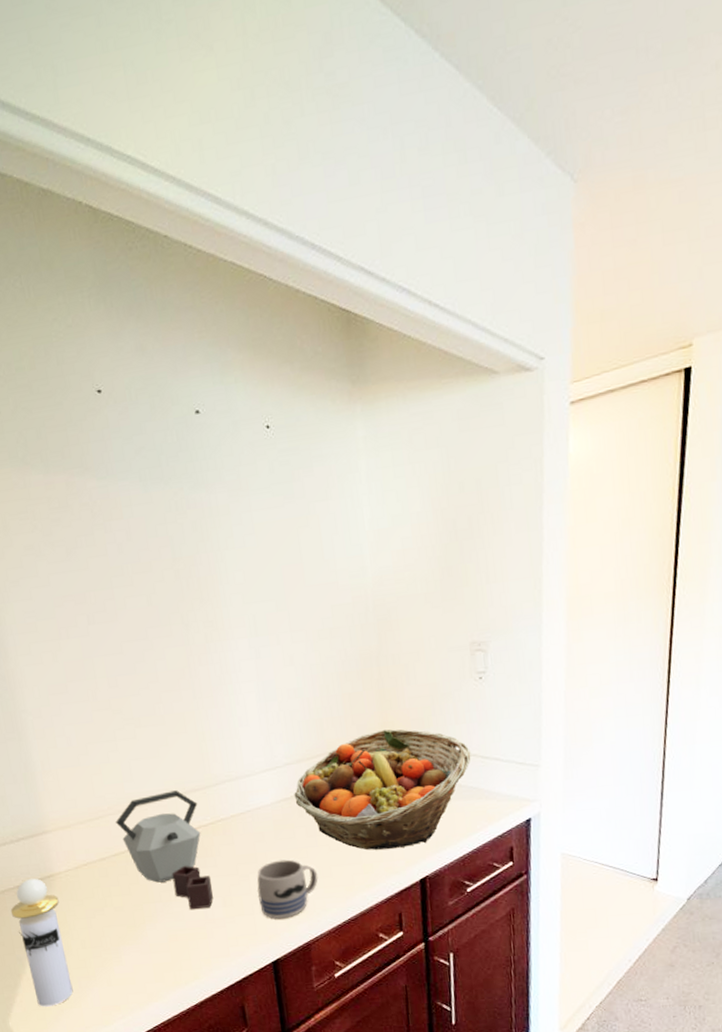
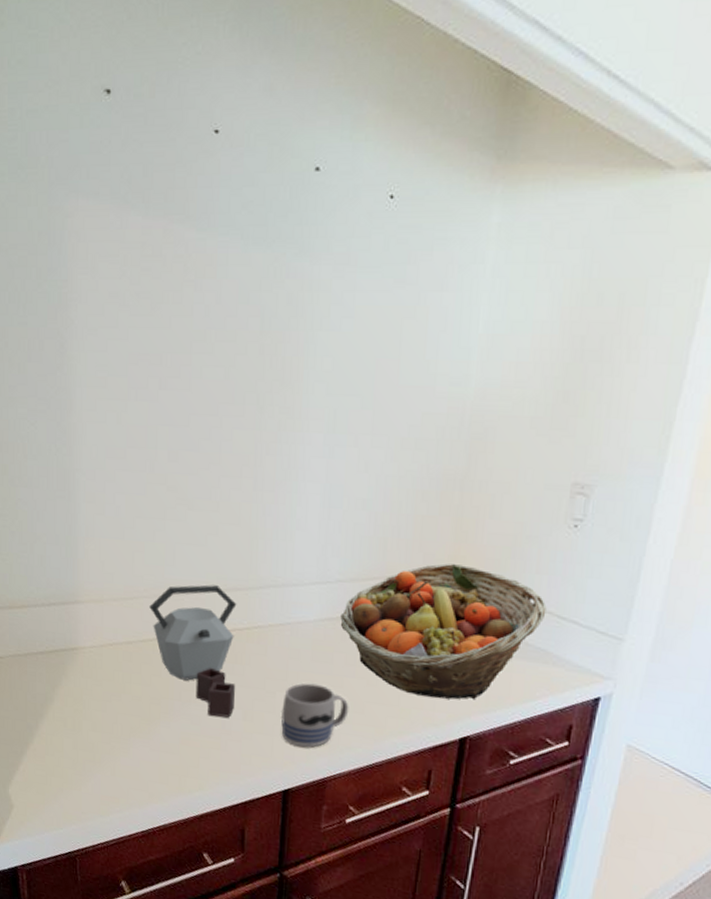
perfume bottle: present [10,878,74,1007] -> none [29,647,78,783]

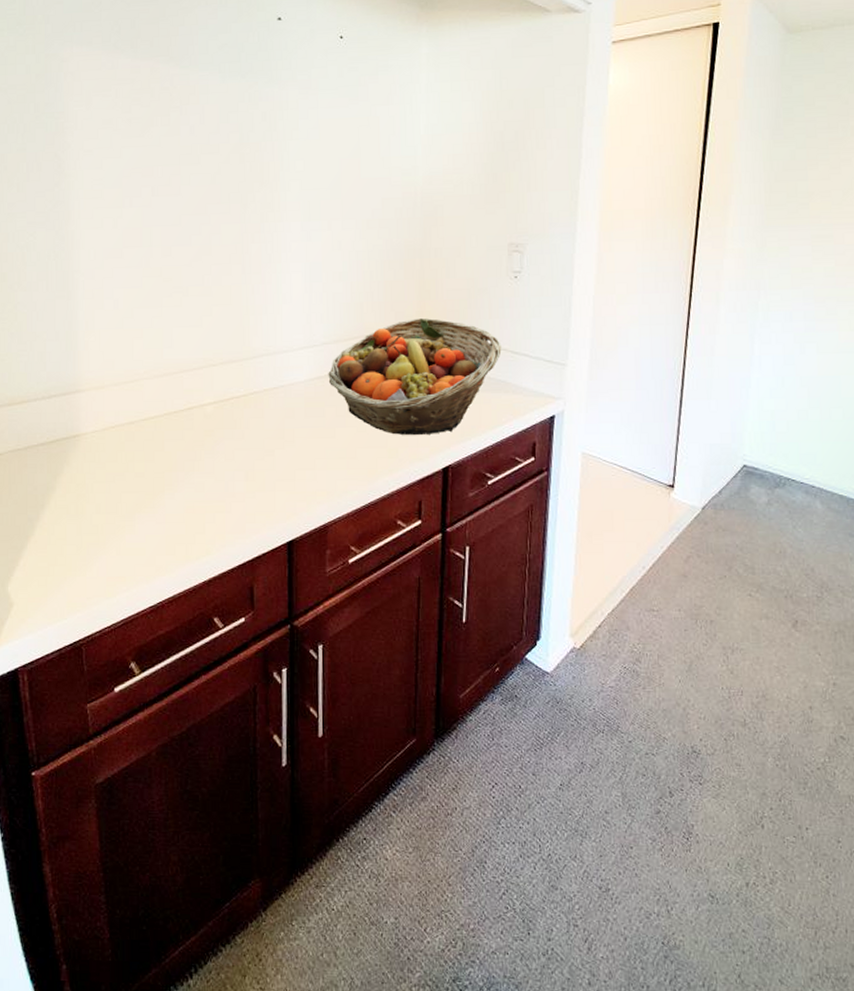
kettle: present [149,584,237,718] -> none [150,360,236,482]
mug: present [280,683,349,748] -> none [280,437,343,497]

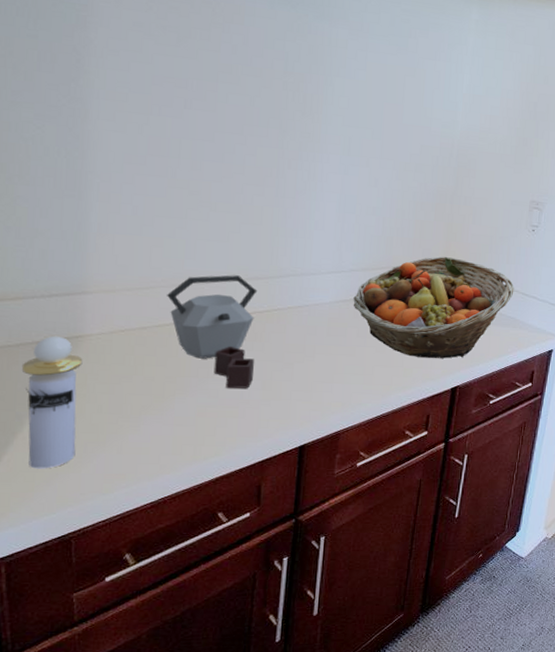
perfume bottle: none [30,436,81,573] -> present [21,336,83,469]
kettle: none [150,360,236,482] -> present [167,275,258,389]

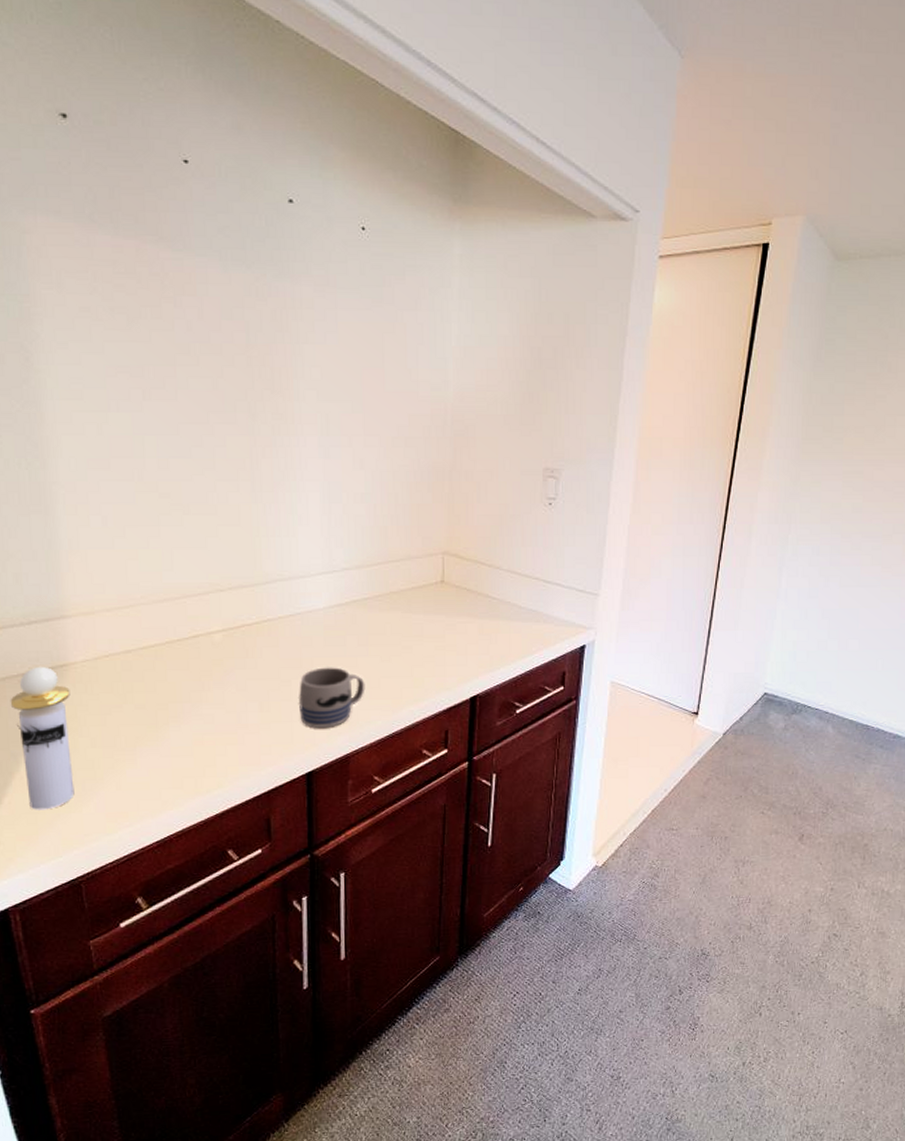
kettle: present [167,275,258,389] -> none [148,585,249,713]
mug: none [298,354,360,407] -> present [298,667,365,728]
fruit basket: present [353,256,515,359] -> none [349,545,533,665]

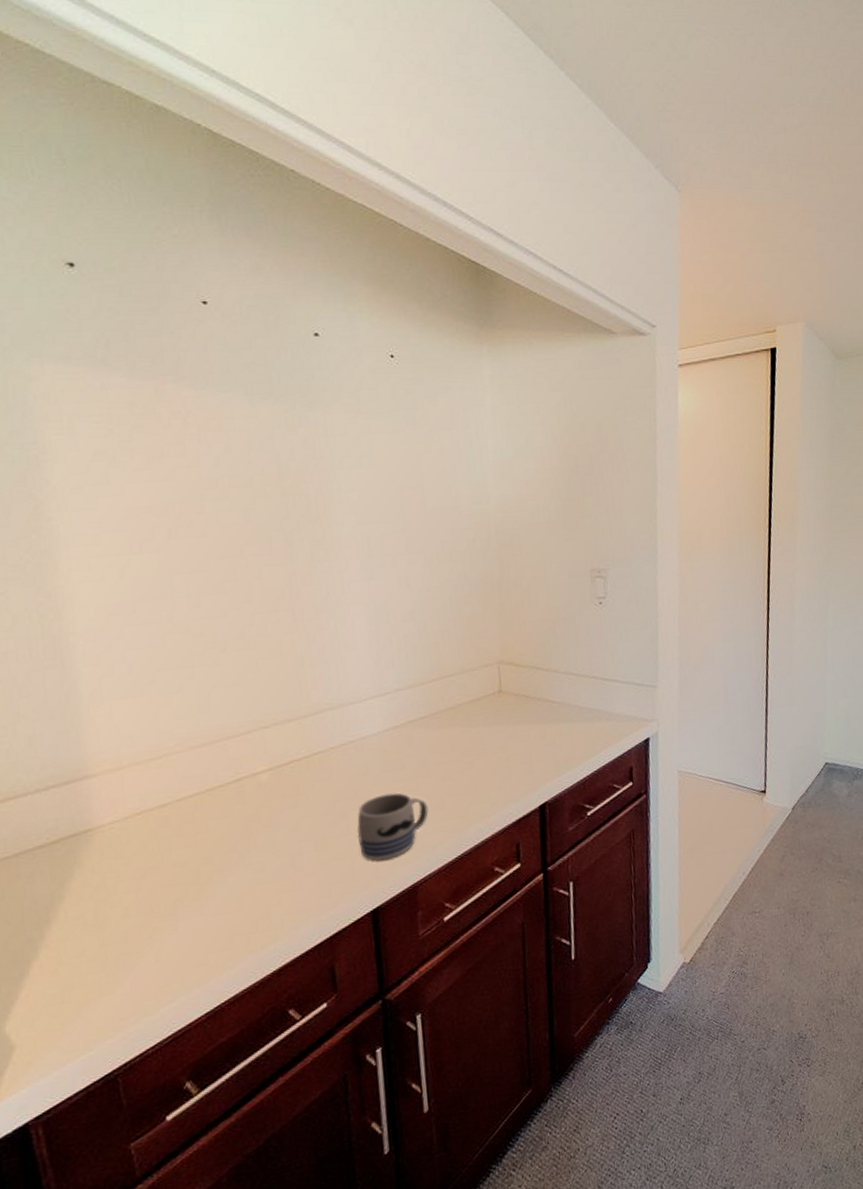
perfume bottle: present [10,666,75,810] -> none [25,834,106,1000]

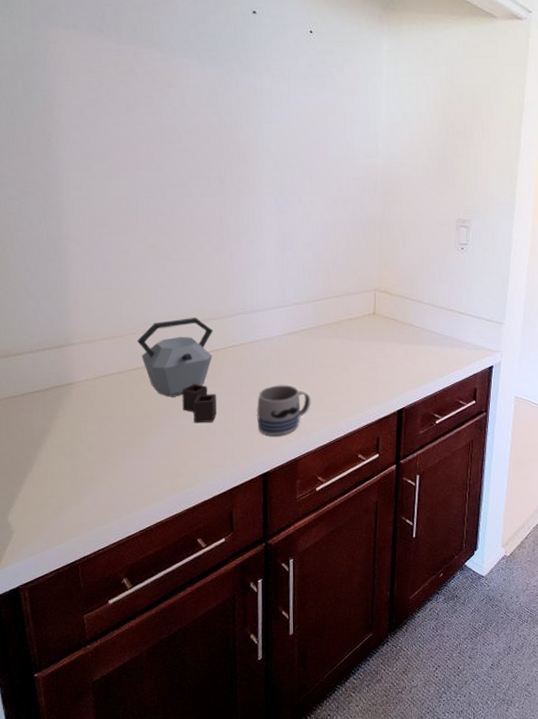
kettle: none [184,721,303,859] -> present [137,318,216,423]

